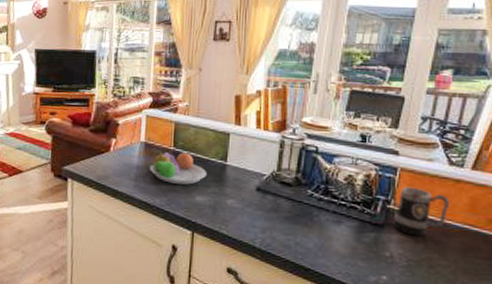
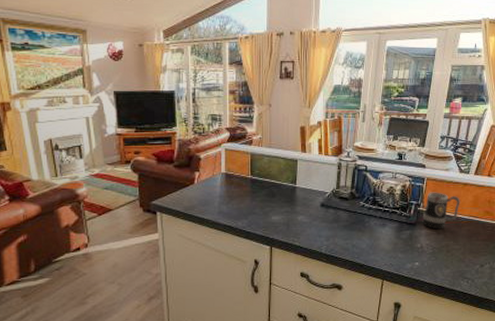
fruit bowl: present [149,151,207,185] -> none [230,179,280,207]

